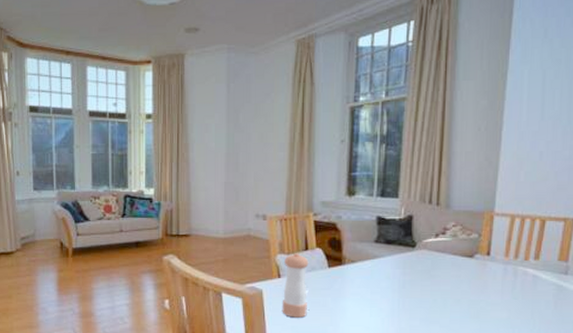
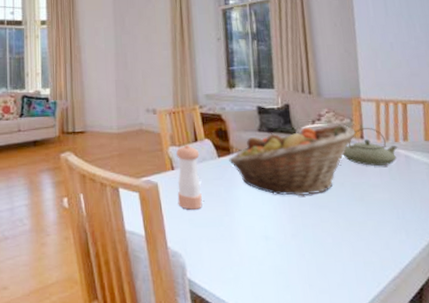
fruit basket: none [340,239,482,311] -> present [229,124,356,197]
teapot: none [464,243,527,284] -> present [342,127,398,166]

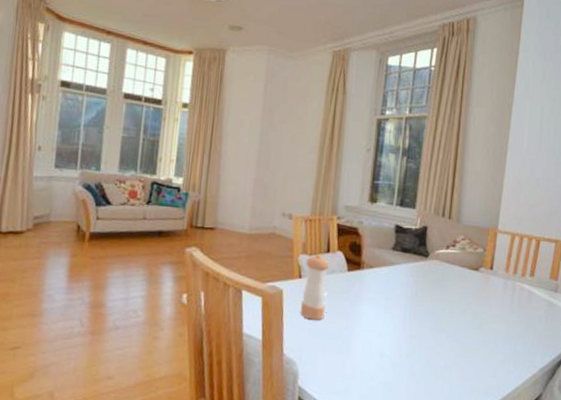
fruit basket: present [229,124,356,197] -> none [358,251,487,319]
teapot: present [342,127,398,166] -> none [470,258,523,298]

